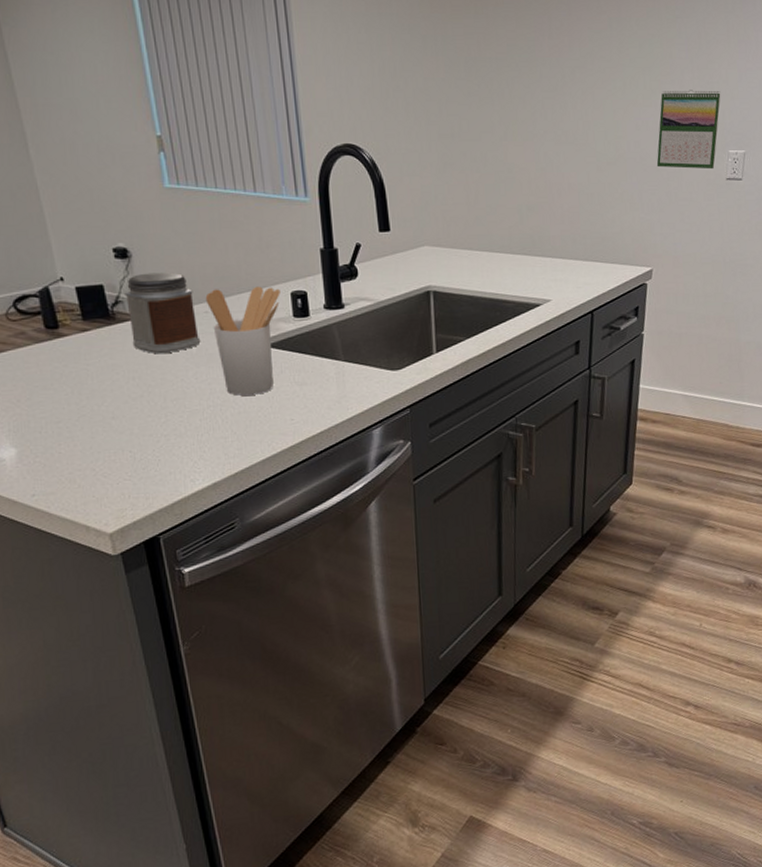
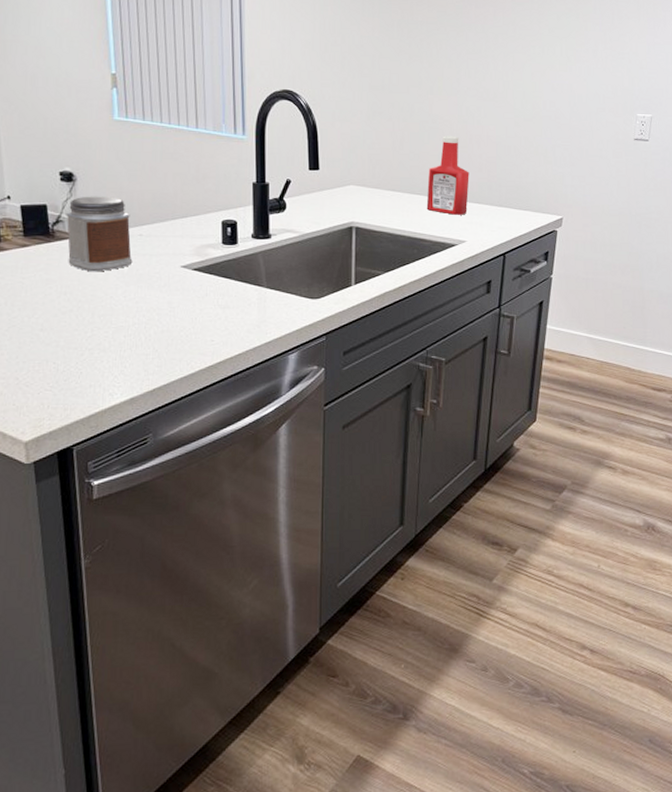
utensil holder: present [205,286,280,396] -> none [141,214,212,315]
ketchup bottle: none [506,186,552,272] -> present [426,136,470,215]
calendar: present [656,90,721,170] -> none [570,58,631,130]

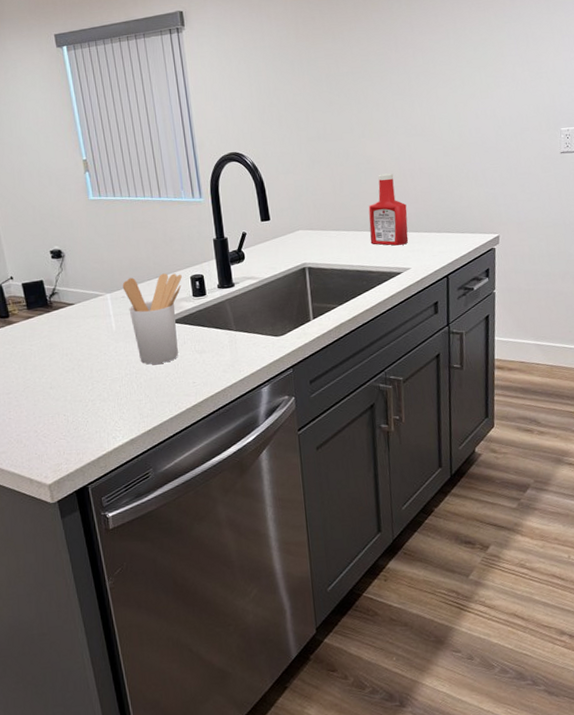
jar: present [66,196,133,272] -> none [59,267,119,334]
utensil holder: none [141,214,212,315] -> present [122,273,182,365]

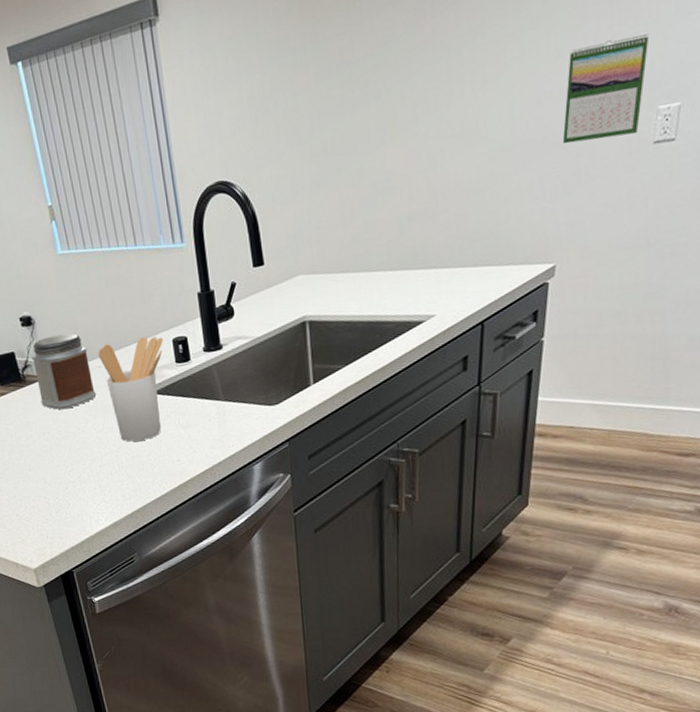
jar: none [59,267,119,334] -> present [31,333,97,410]
ketchup bottle: present [368,173,409,246] -> none [385,191,436,288]
calendar: none [496,79,550,148] -> present [562,34,650,145]

